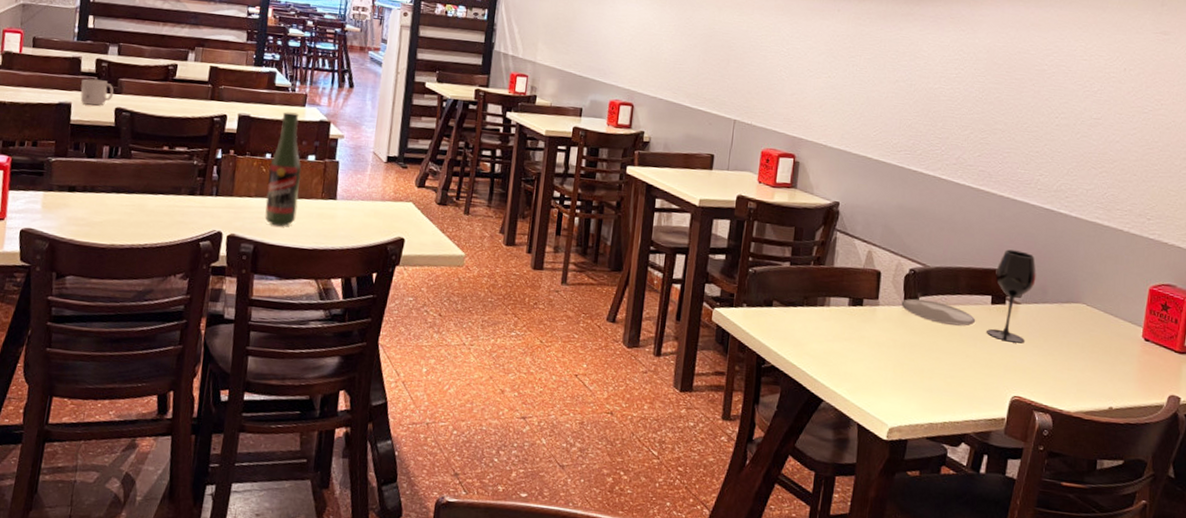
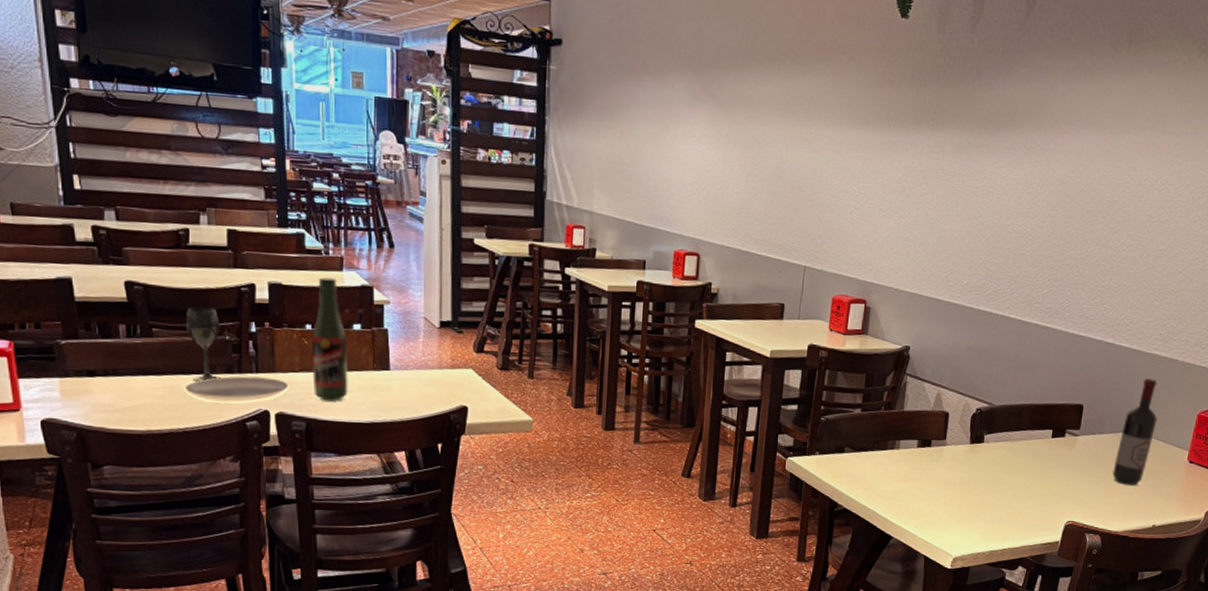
mug: present [80,78,114,106] -> none [78,249,120,280]
plate: none [151,198,243,223] -> present [186,376,289,402]
wine glass: none [159,133,192,202] -> present [185,306,222,383]
plate: present [901,298,976,326] -> none [967,436,1037,460]
wineglass: present [987,249,1037,343] -> none [1046,384,1096,473]
wine bottle: none [1060,247,1105,362] -> present [1112,378,1157,485]

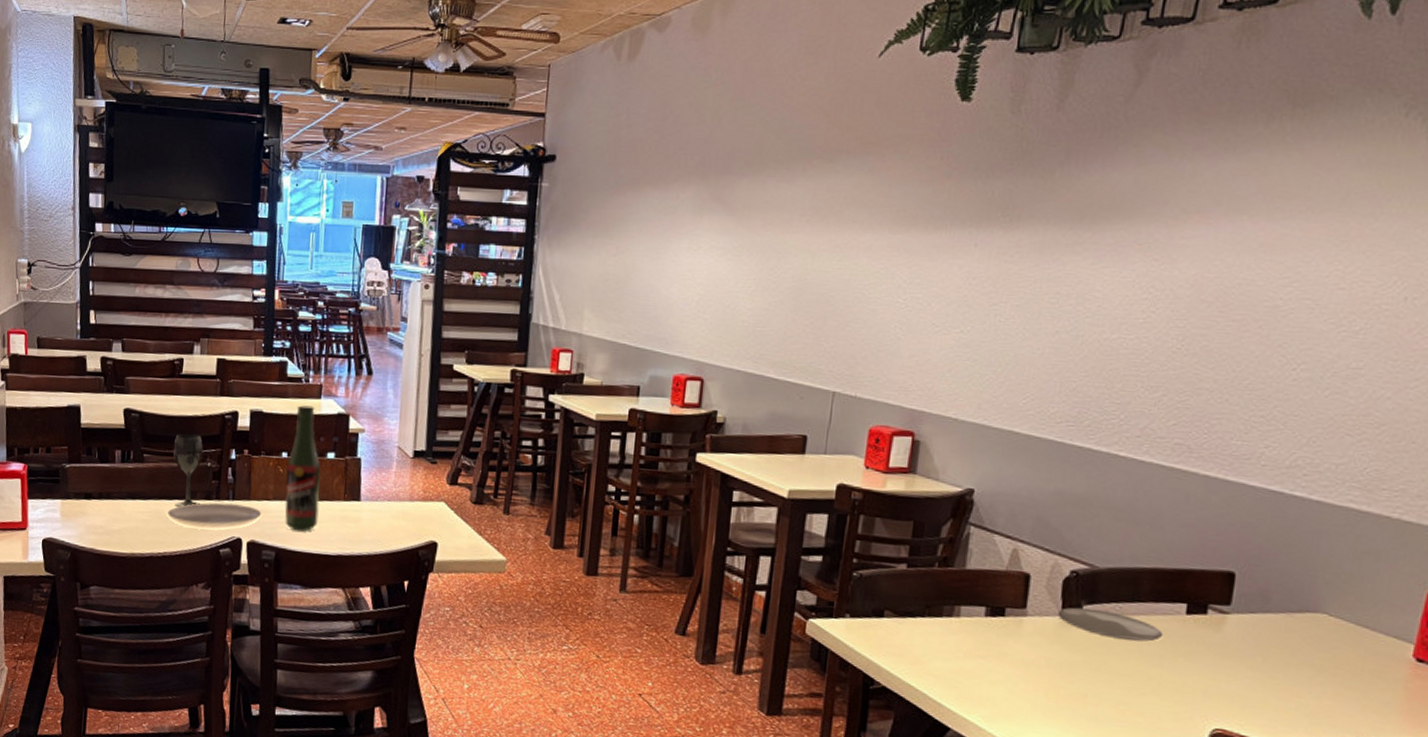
plate: none [967,436,1037,460] -> present [1057,607,1164,642]
wine bottle: present [1112,378,1157,485] -> none [1285,540,1358,687]

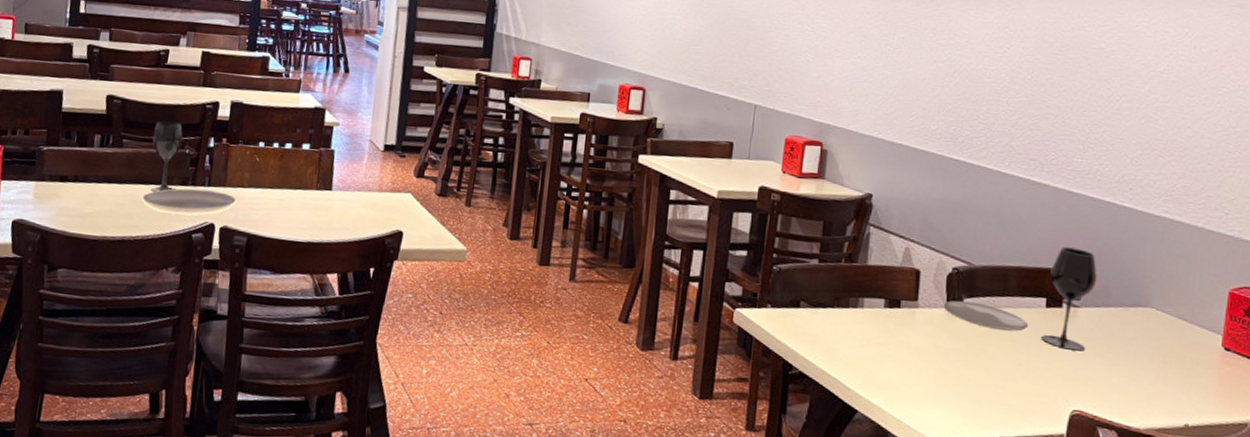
beer bottle: present [284,405,321,531] -> none [258,98,296,218]
wineglass: none [1178,544,1255,663] -> present [1041,246,1097,351]

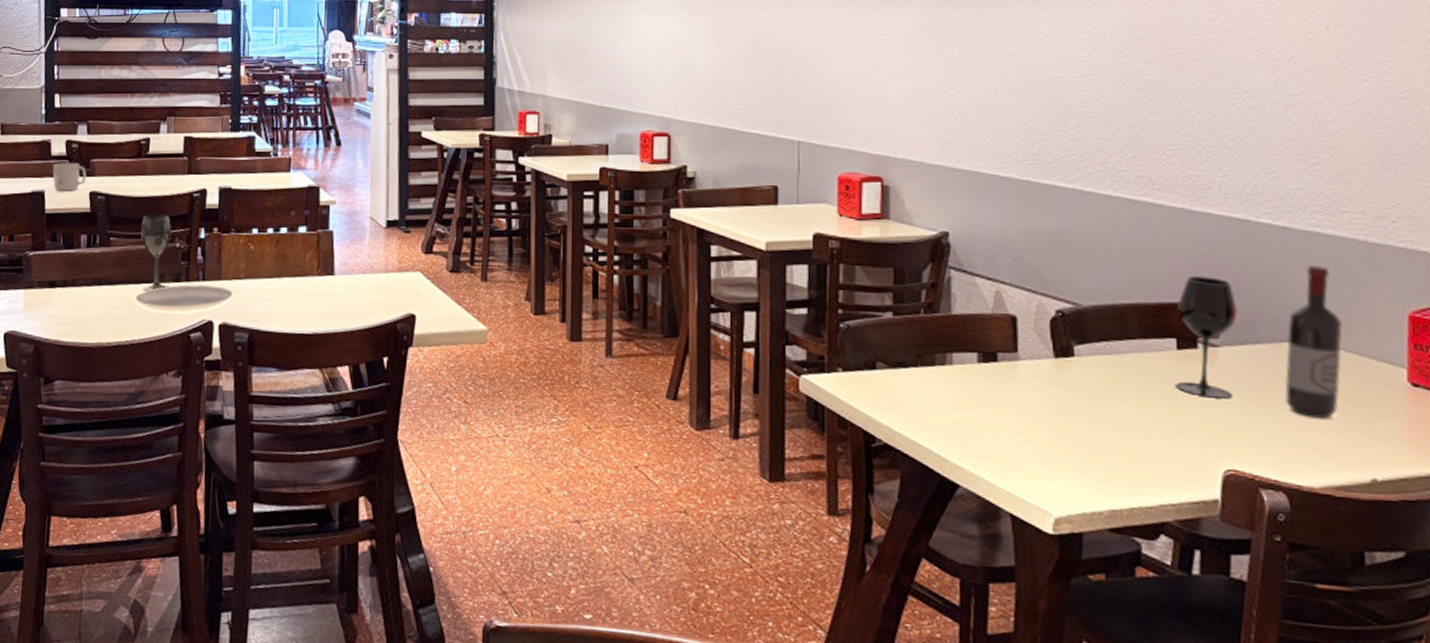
mug: none [72,65,106,93] -> present [52,163,87,191]
plate: present [943,300,1029,332] -> none [1049,348,1159,380]
wine bottle: none [1126,245,1177,373] -> present [1284,266,1343,419]

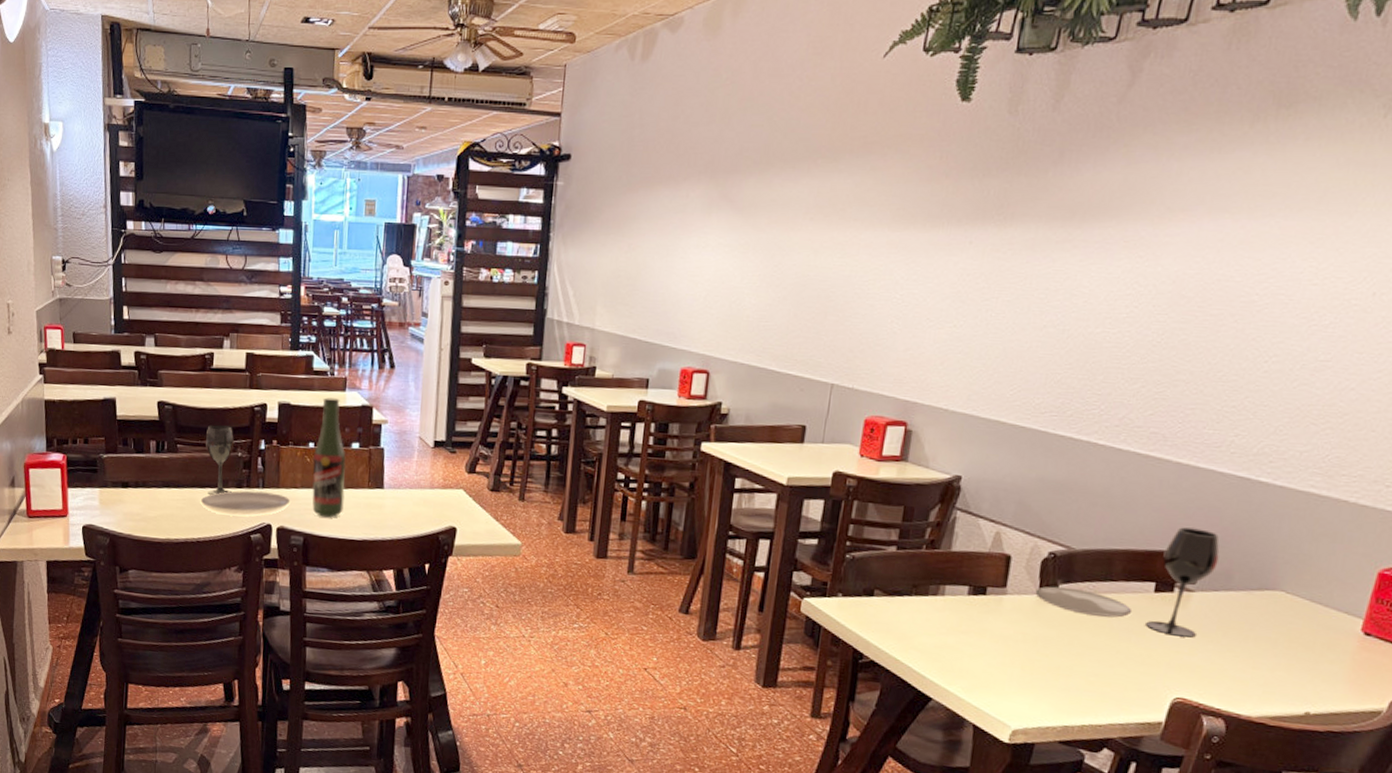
mug: present [52,163,87,191] -> none [122,372,155,400]
beer bottle: none [256,180,293,310] -> present [311,397,347,517]
plate: none [1049,348,1159,380] -> present [1035,586,1133,618]
wine bottle: present [1284,266,1343,419] -> none [1243,523,1315,659]

